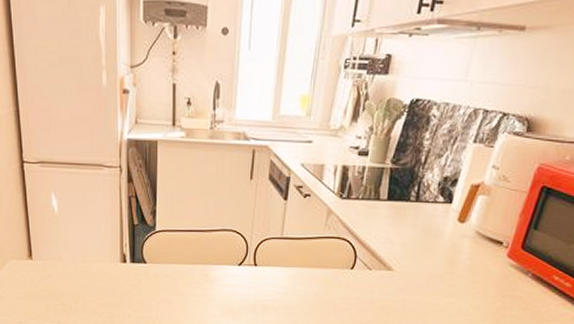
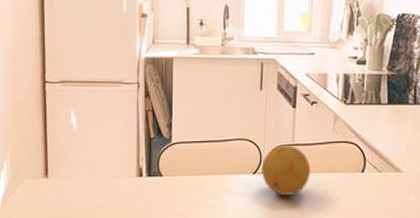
fruit: none [247,237,299,288] -> present [262,144,311,195]

